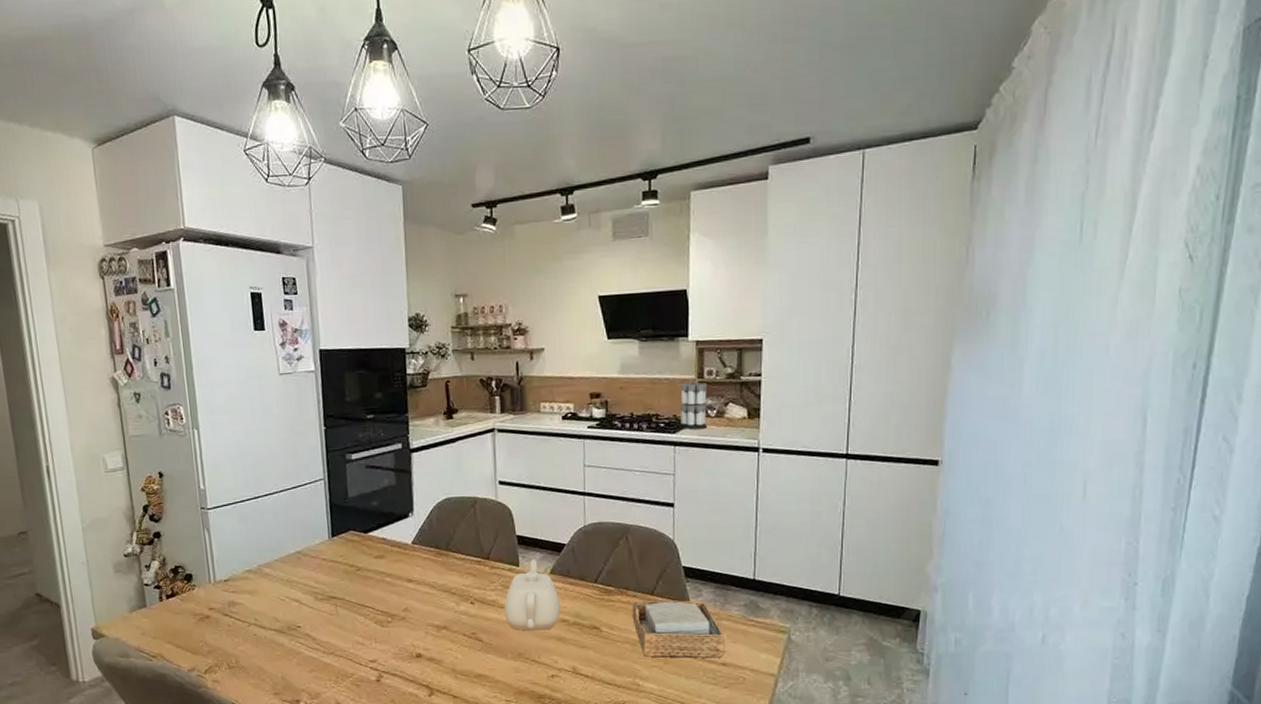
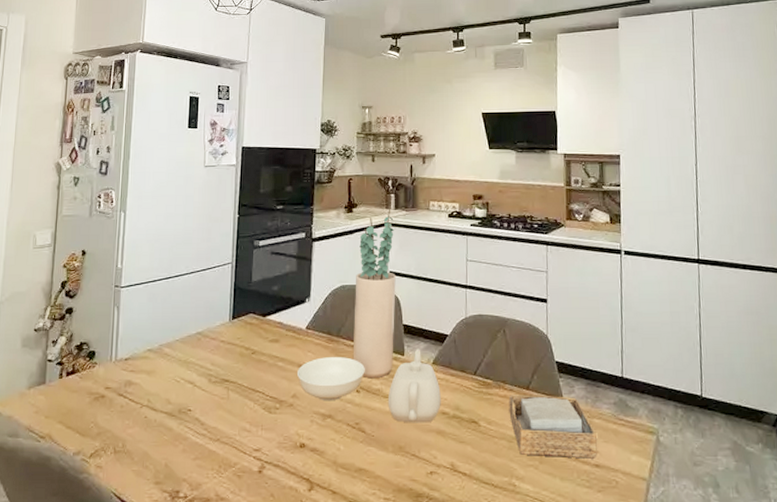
bowl: none [407,570,478,614] -> present [298,357,365,401]
vase: none [461,413,508,590] -> present [353,209,396,379]
spice rack: present [679,376,708,430] -> none [551,184,576,232]

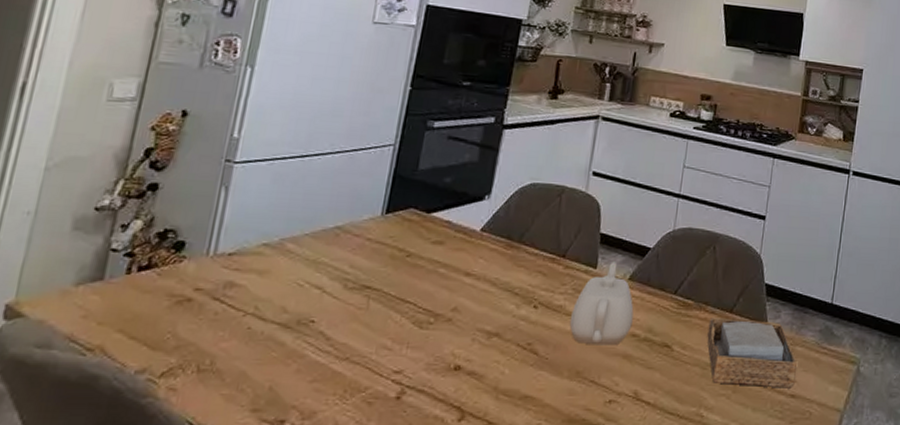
bowl: present [298,357,365,401] -> none [462,265,548,317]
vase: present [353,209,396,379] -> none [534,100,606,293]

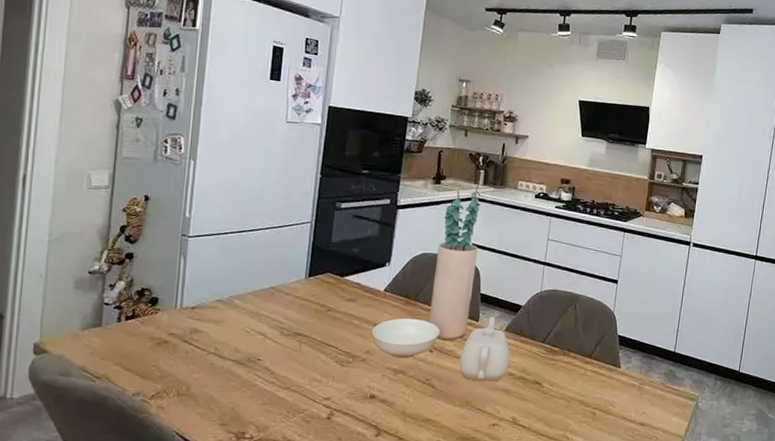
bowl: none [462,265,548,317] -> present [372,318,440,359]
vase: none [534,100,606,293] -> present [428,184,481,341]
napkin holder: present [707,318,798,388] -> none [570,362,646,418]

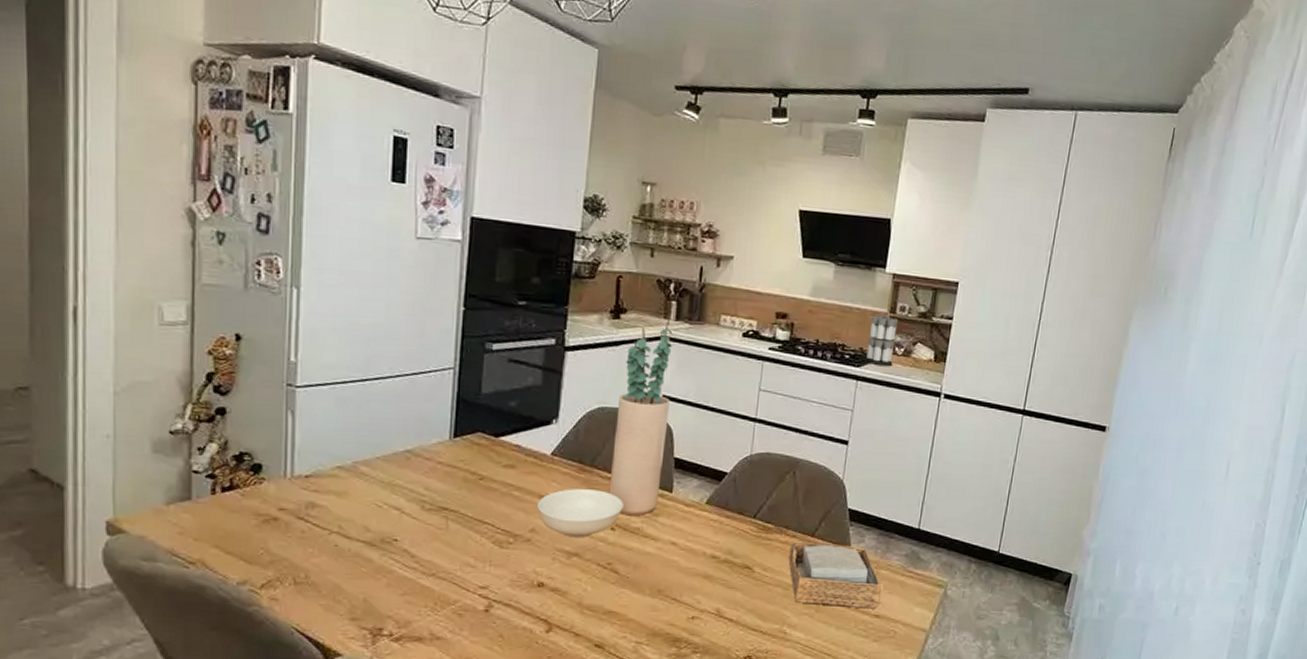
teapot: present [458,316,510,382] -> none [648,486,713,567]
napkin holder: none [570,362,646,418] -> present [788,541,882,609]
spice rack: none [630,177,657,222] -> present [865,310,899,367]

